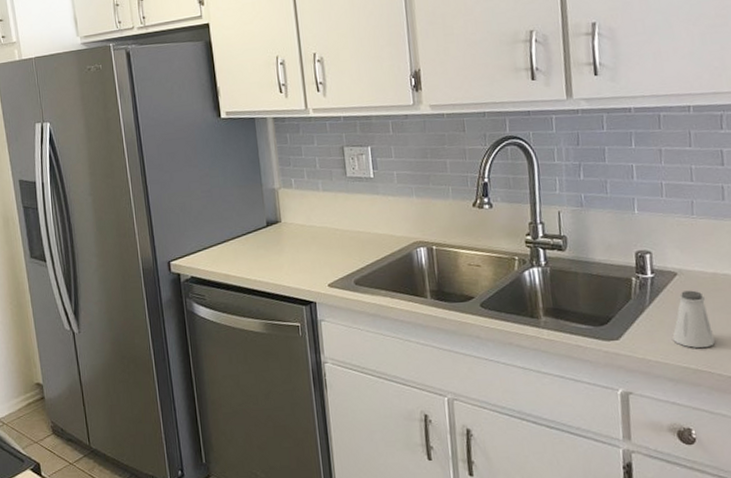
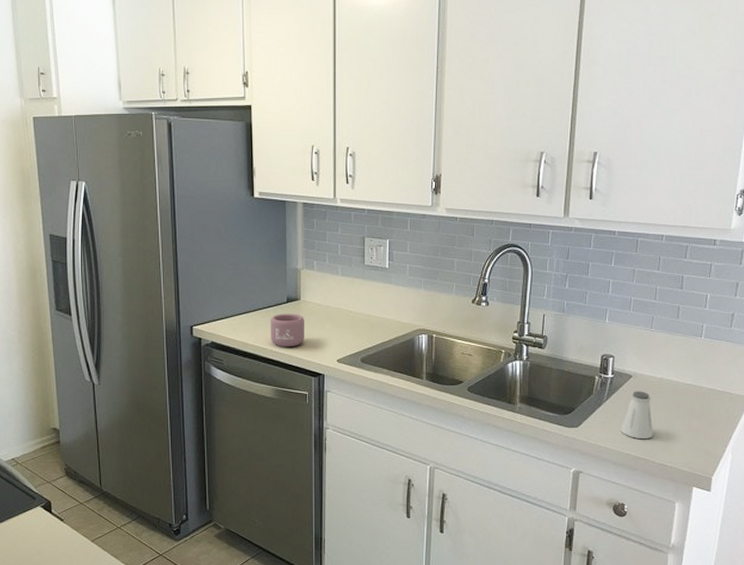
mug: none [250,237,290,275] -> present [270,313,304,347]

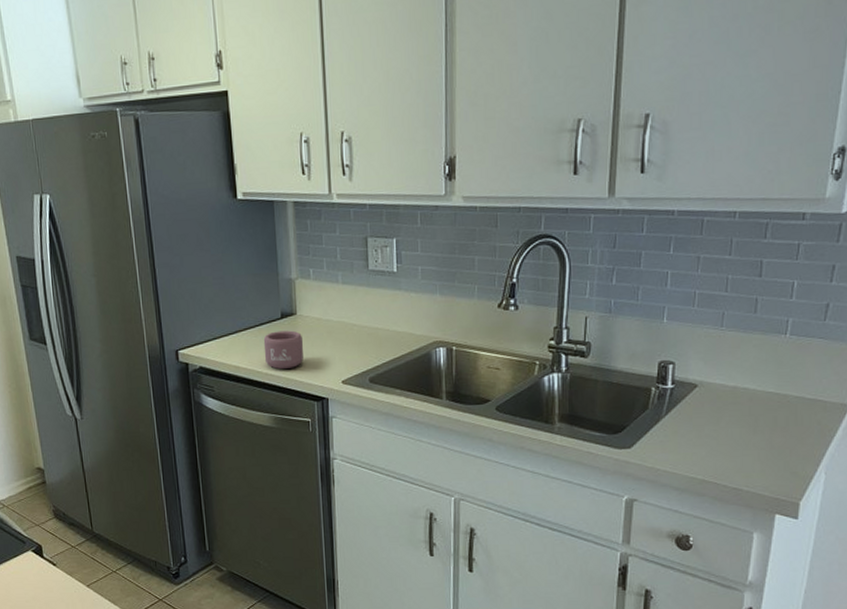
saltshaker: present [621,391,654,440] -> none [684,403,726,460]

